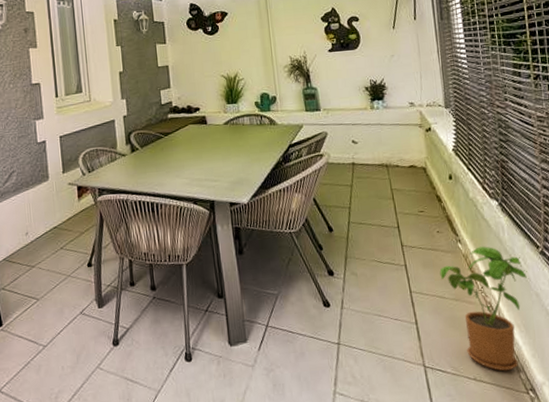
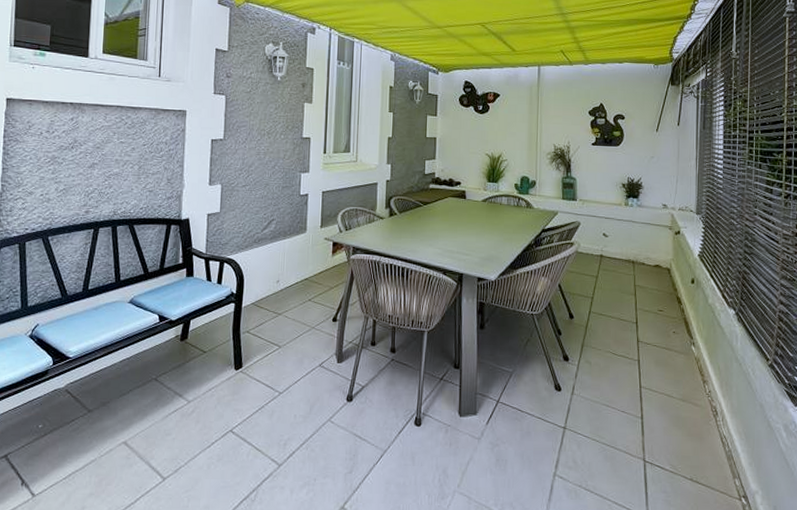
house plant: present [439,246,529,372] -> none [670,352,756,476]

